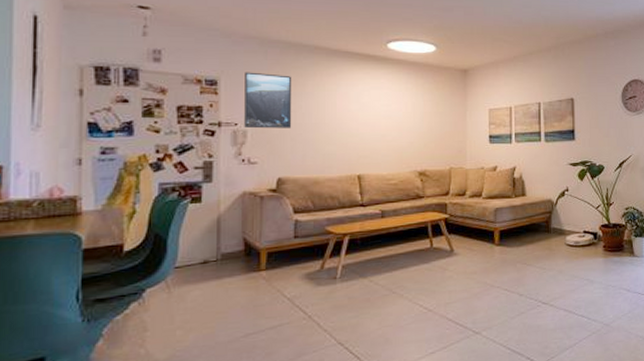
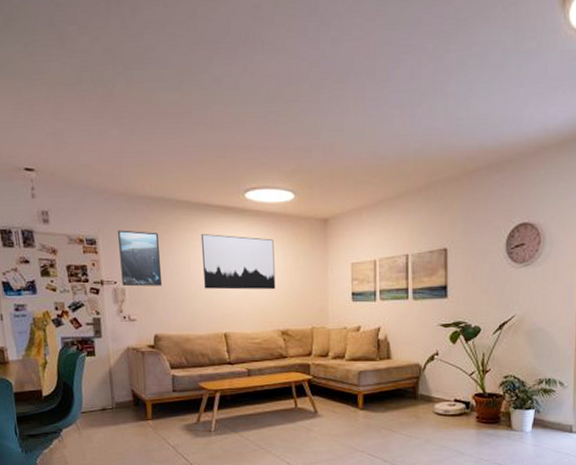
wall art: none [338,79,415,133] -> present [200,234,276,290]

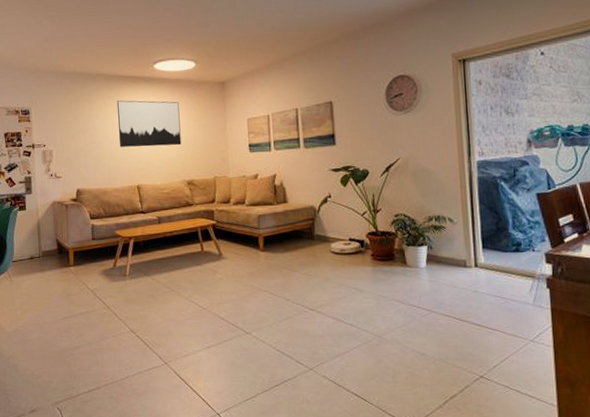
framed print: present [118,230,163,287] -> none [47,101,84,149]

